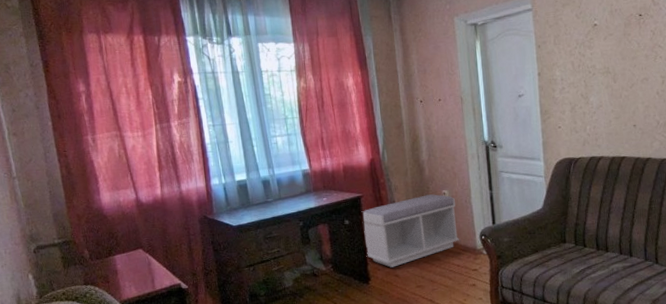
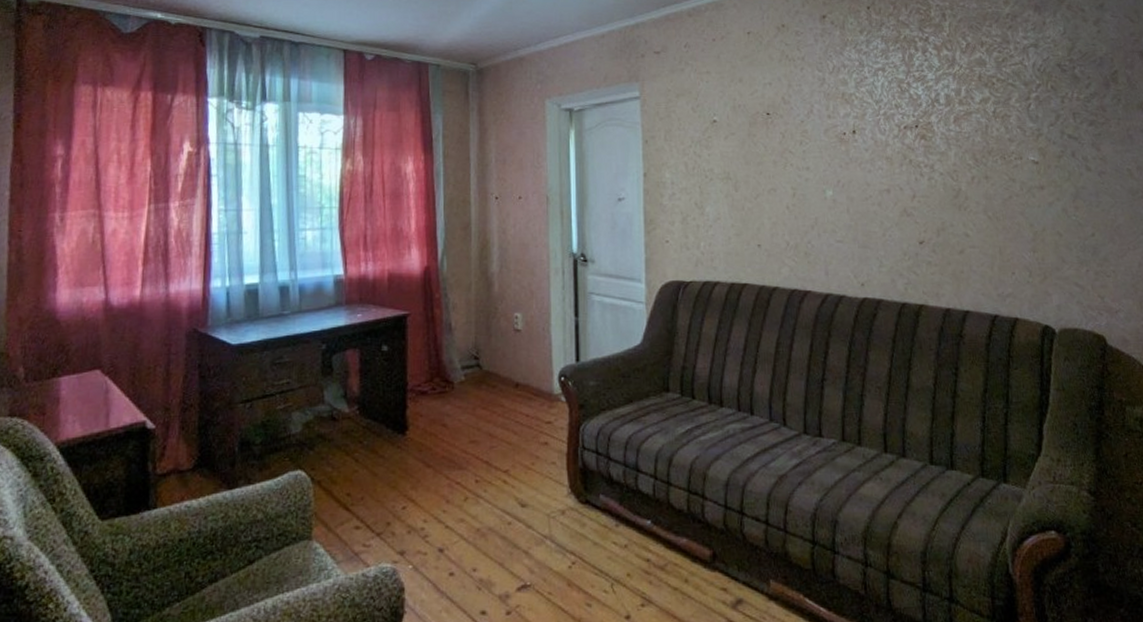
bench: present [361,194,459,268] -> none [406,317,531,413]

